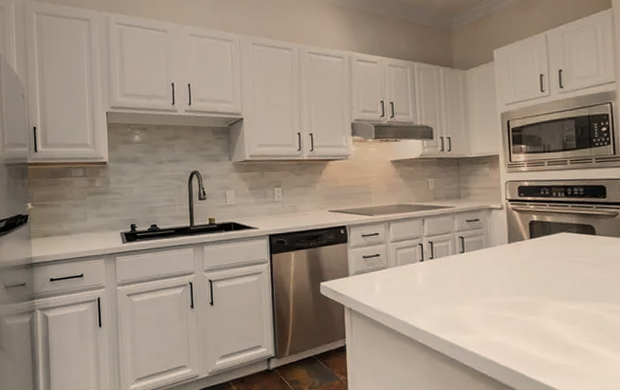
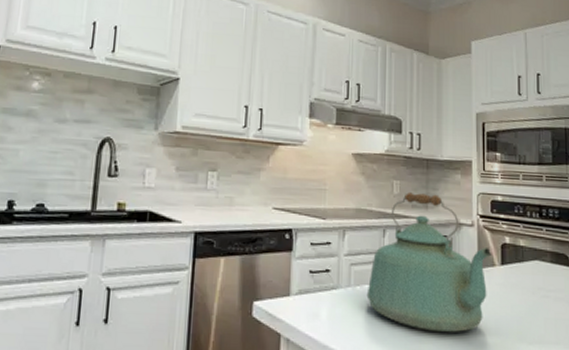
kettle: none [412,186,521,296] -> present [366,193,492,333]

